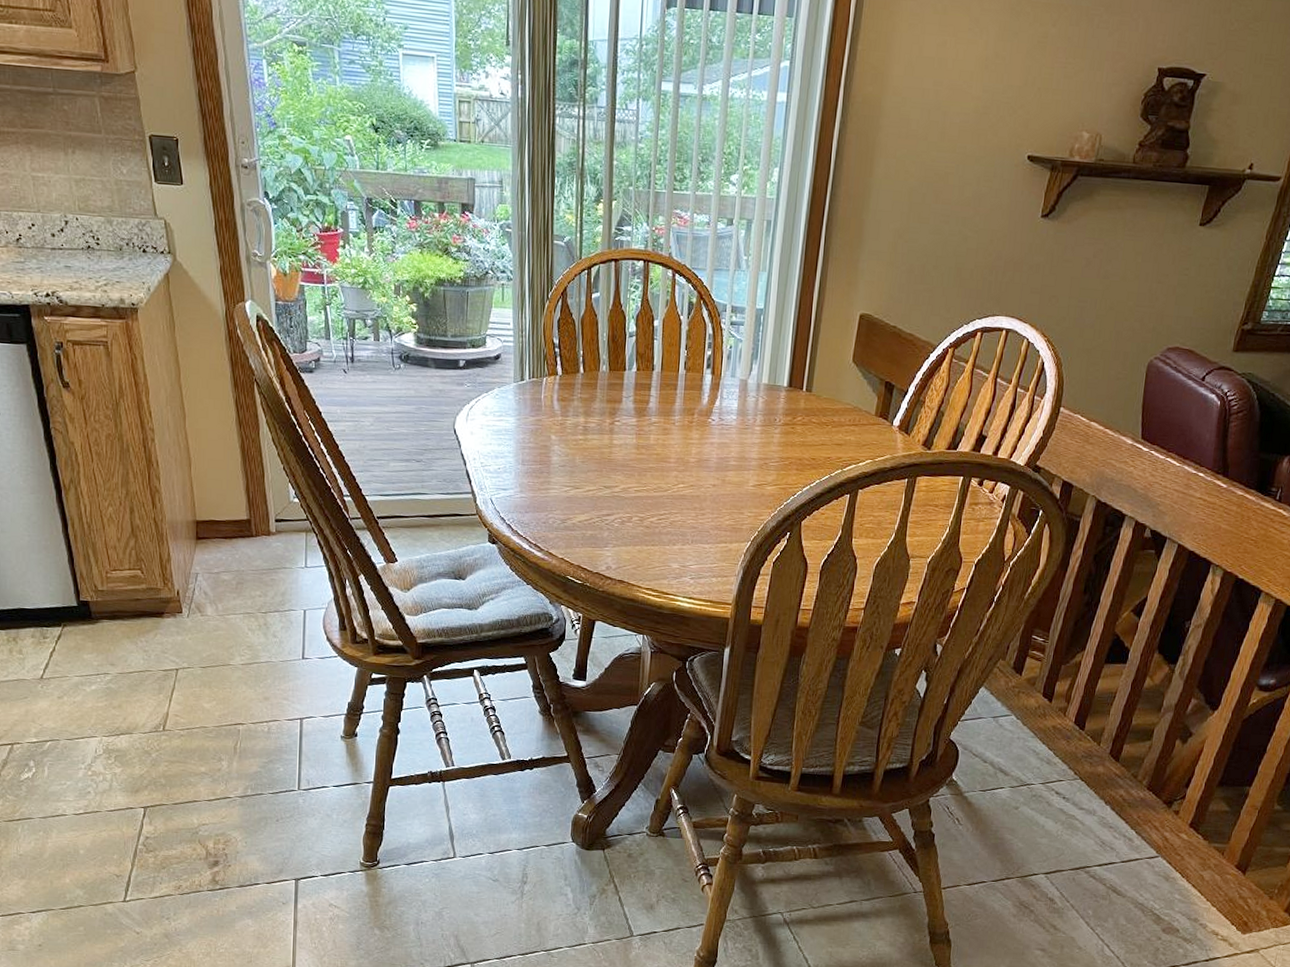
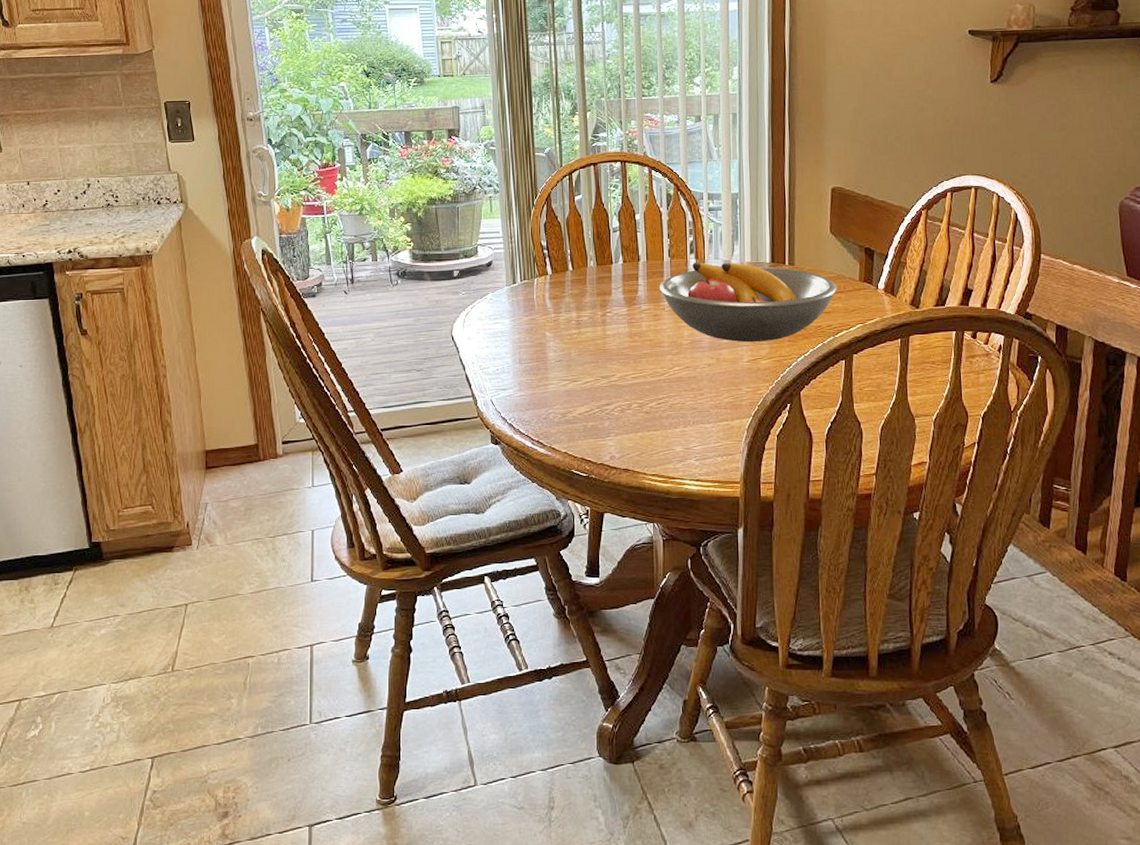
fruit bowl: none [671,378,853,468] -> present [659,263,838,343]

